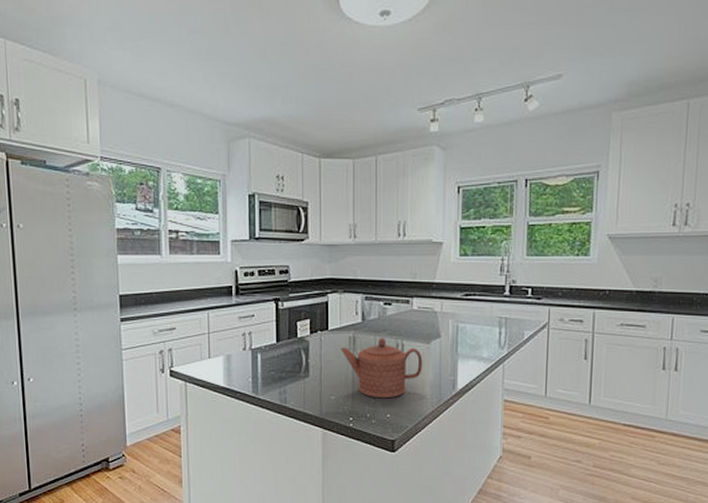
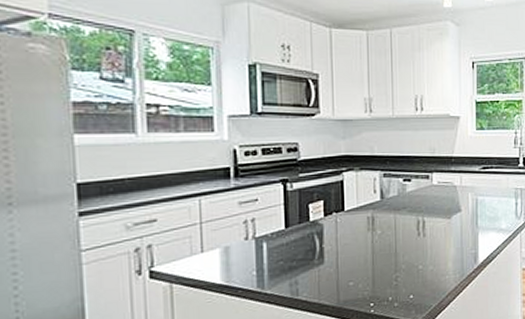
teapot: present [341,338,423,399] -> none [358,216,444,280]

